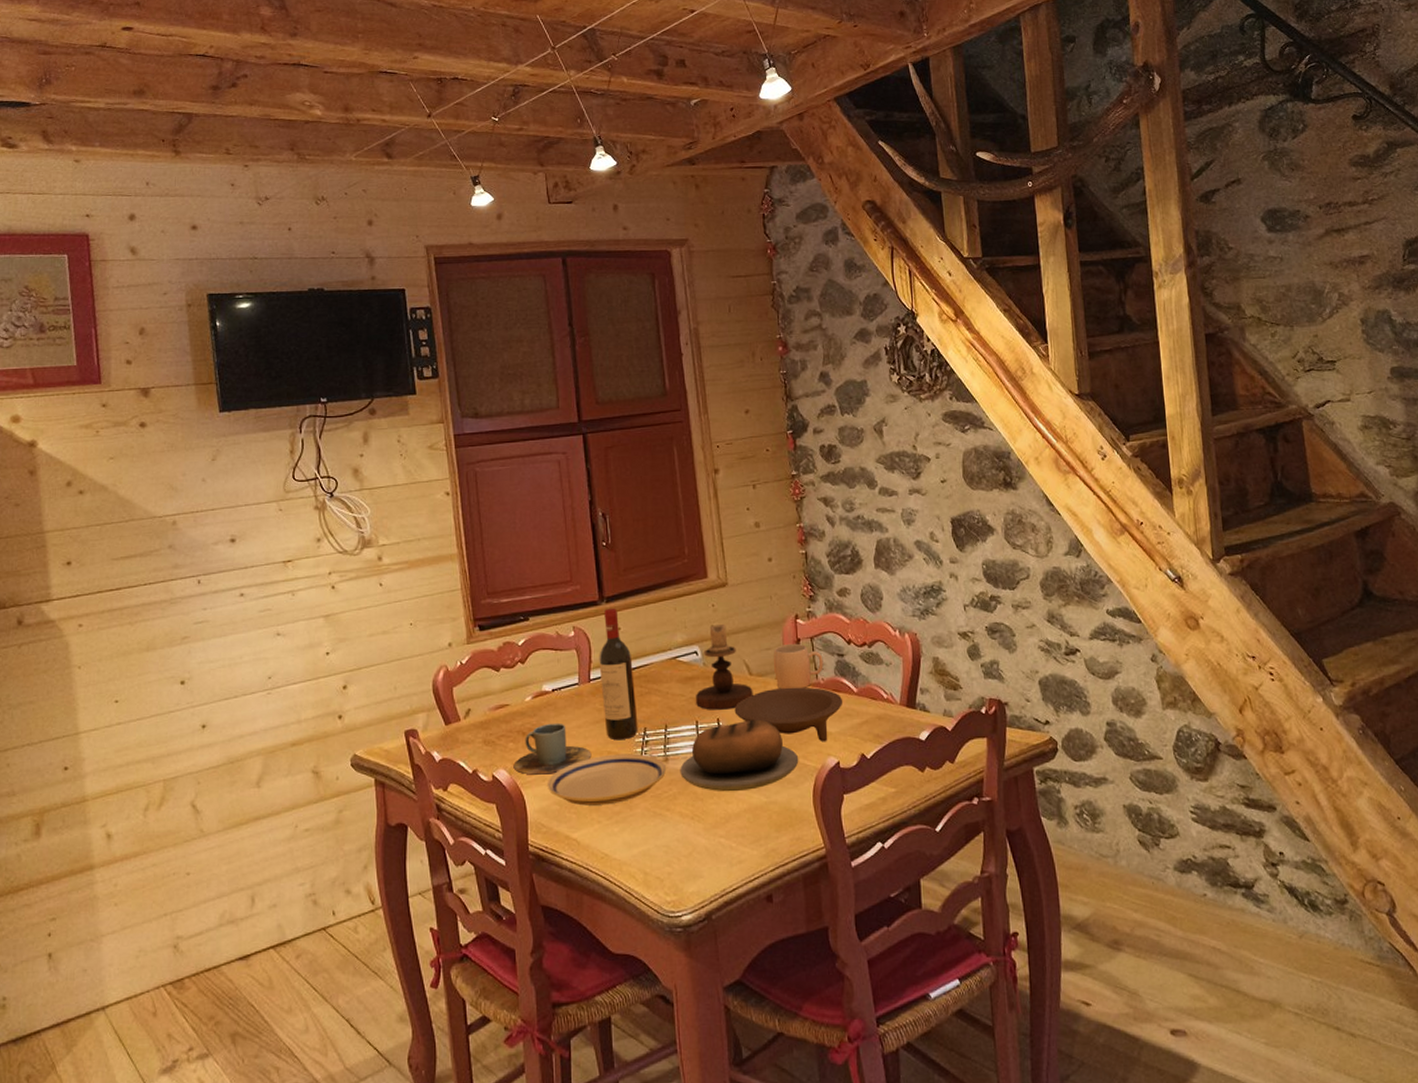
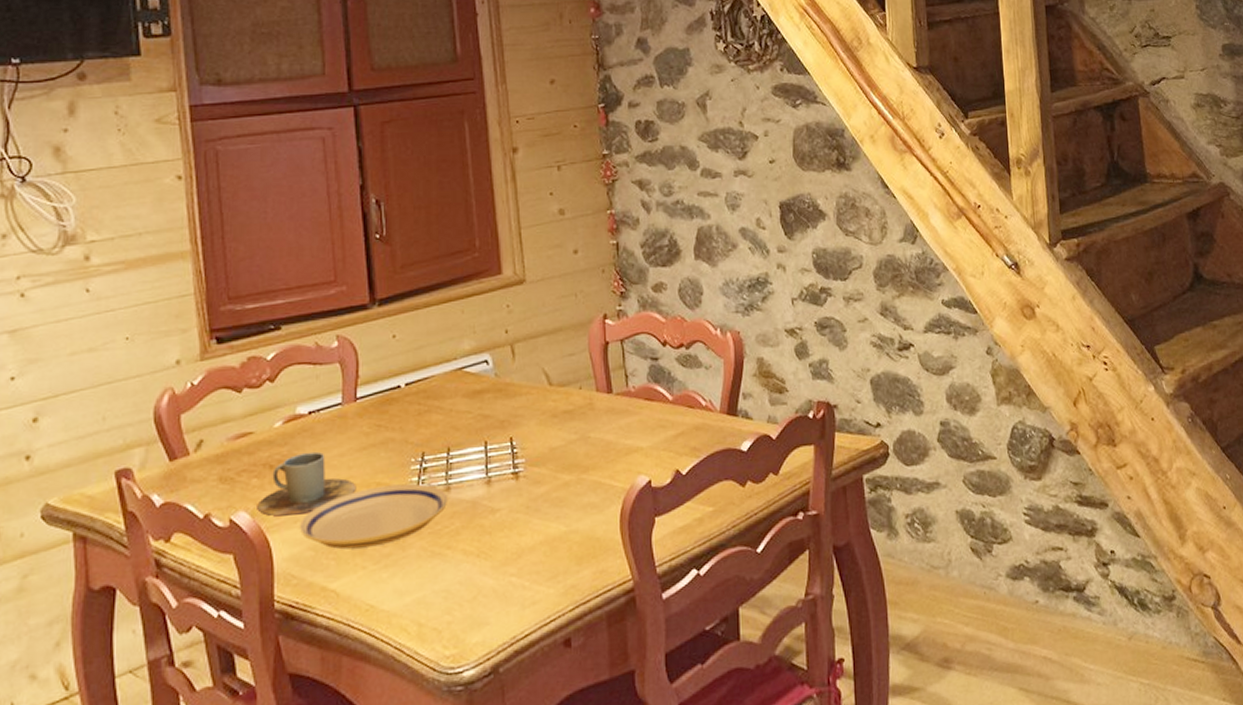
wine bottle: present [599,608,638,739] -> none [368,312,415,468]
bread: present [680,719,799,792] -> none [464,436,605,523]
candlestick: present [696,625,753,710] -> none [485,328,553,428]
bowl: present [734,687,843,742] -> none [530,396,657,459]
mug: present [774,643,824,689] -> none [578,347,635,400]

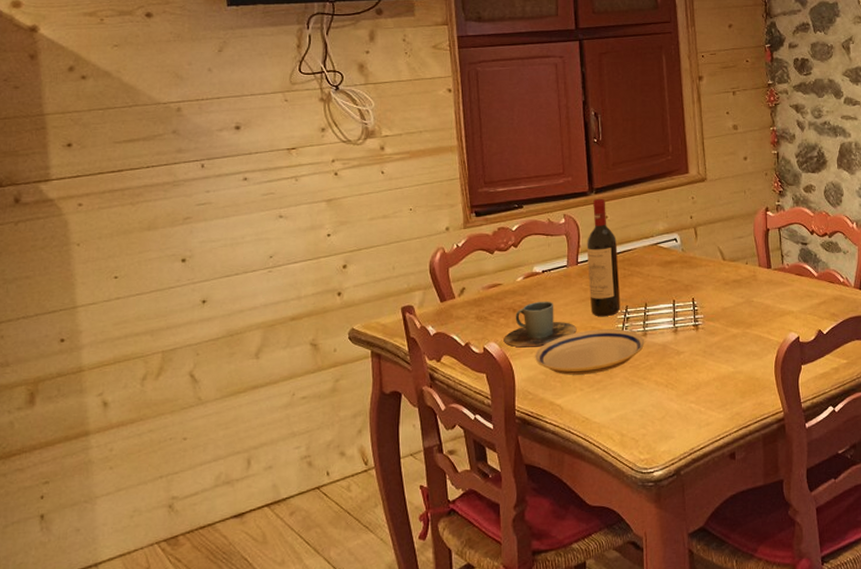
wine bottle: none [368,312,415,468] -> present [586,198,621,316]

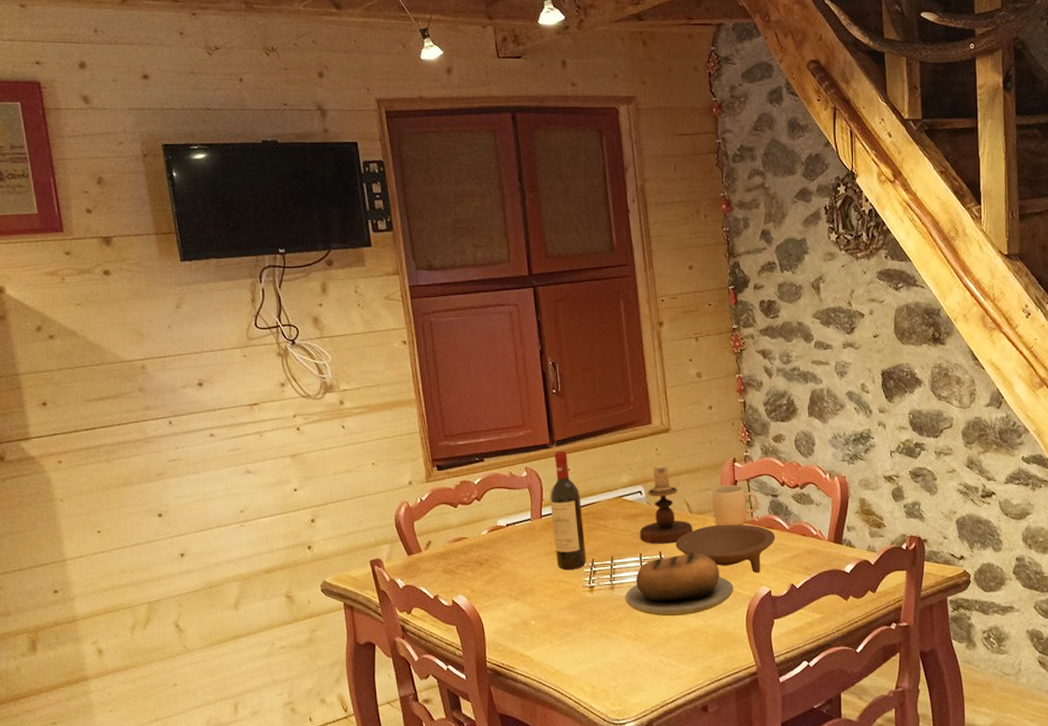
cup: present [503,301,577,348] -> none [471,554,544,600]
plate: present [535,329,645,375] -> none [503,582,613,628]
bread: none [657,299,764,363] -> present [625,552,734,617]
candlestick: none [674,215,726,291] -> present [640,467,693,544]
bowl: none [708,271,805,320] -> present [675,524,776,574]
mug: none [745,233,789,273] -> present [712,484,758,526]

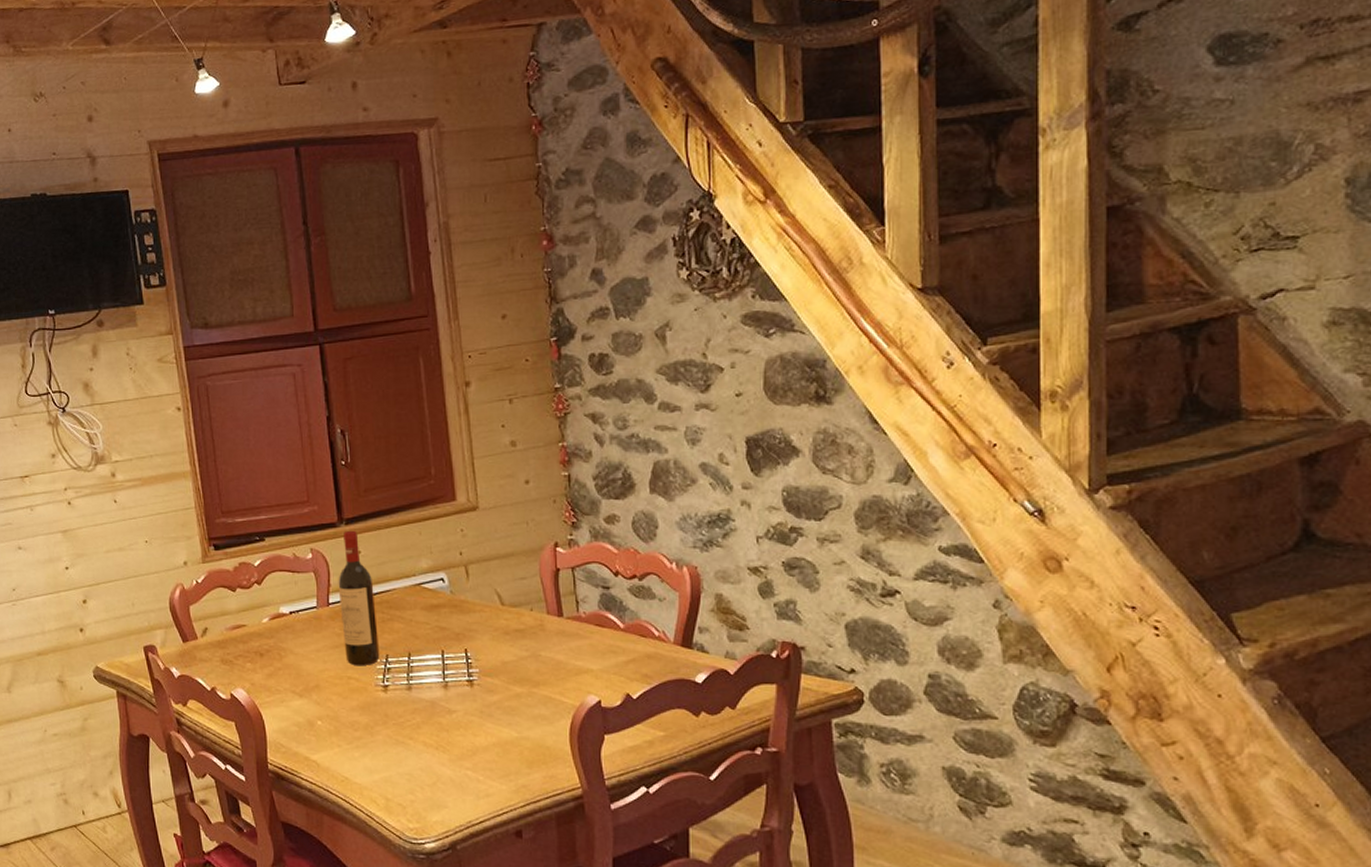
bread: present [625,552,734,617] -> none [424,652,555,725]
candlestick: present [640,467,693,544] -> none [442,551,505,640]
bowl: present [675,524,776,574] -> none [484,620,608,679]
mug: present [712,484,758,526] -> none [529,573,586,621]

